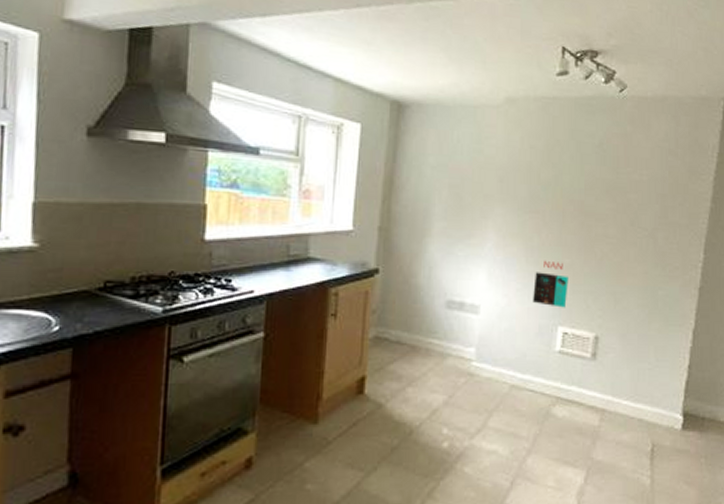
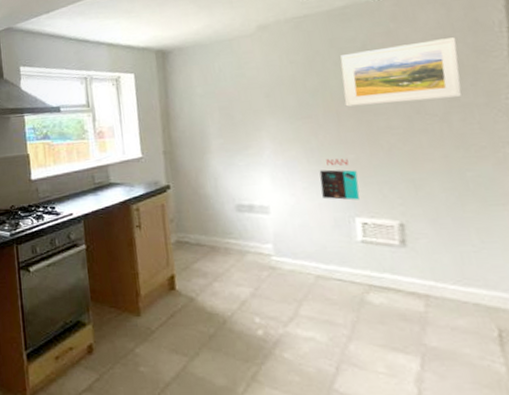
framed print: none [572,149,677,215] -> present [340,37,462,107]

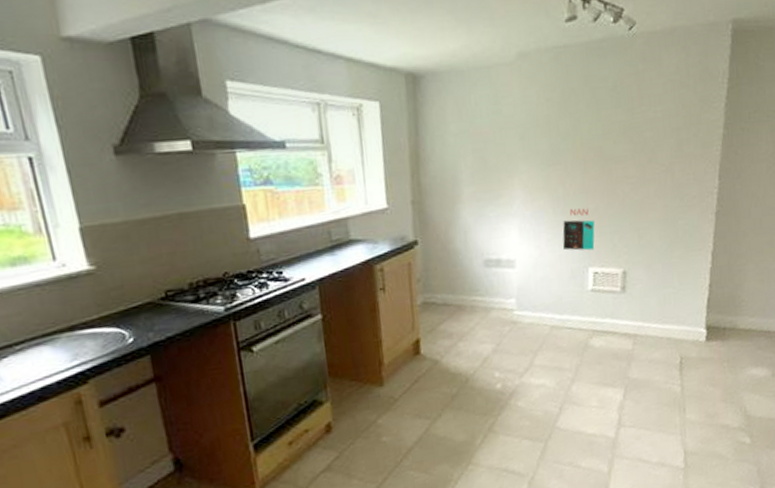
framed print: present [340,37,462,107] -> none [591,85,689,154]

